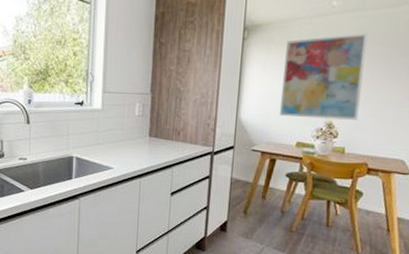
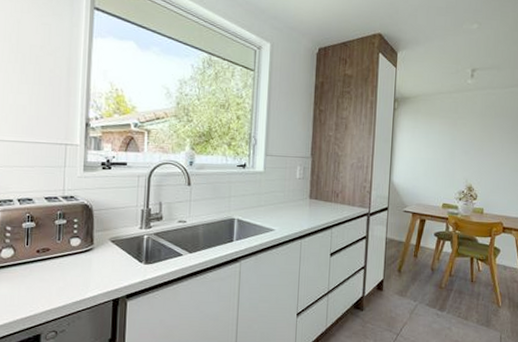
wall art: present [279,33,368,120] -> none [426,108,497,184]

